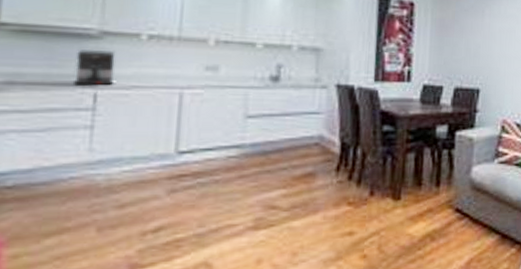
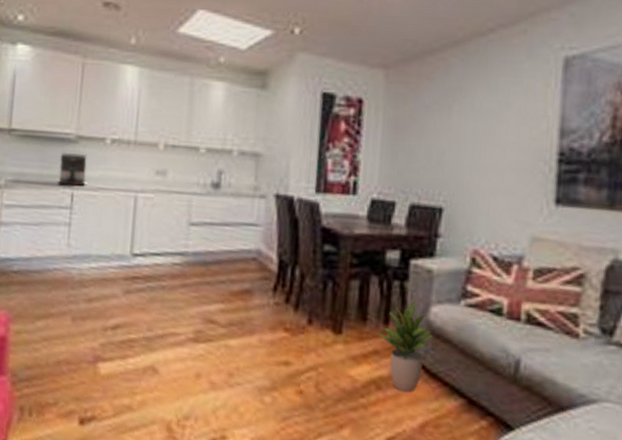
potted plant: none [432,163,474,239] -> present [379,300,432,393]

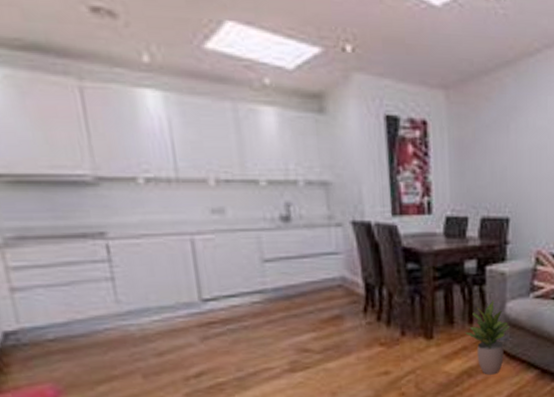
coffee maker: present [58,153,87,186] -> none [78,198,122,237]

